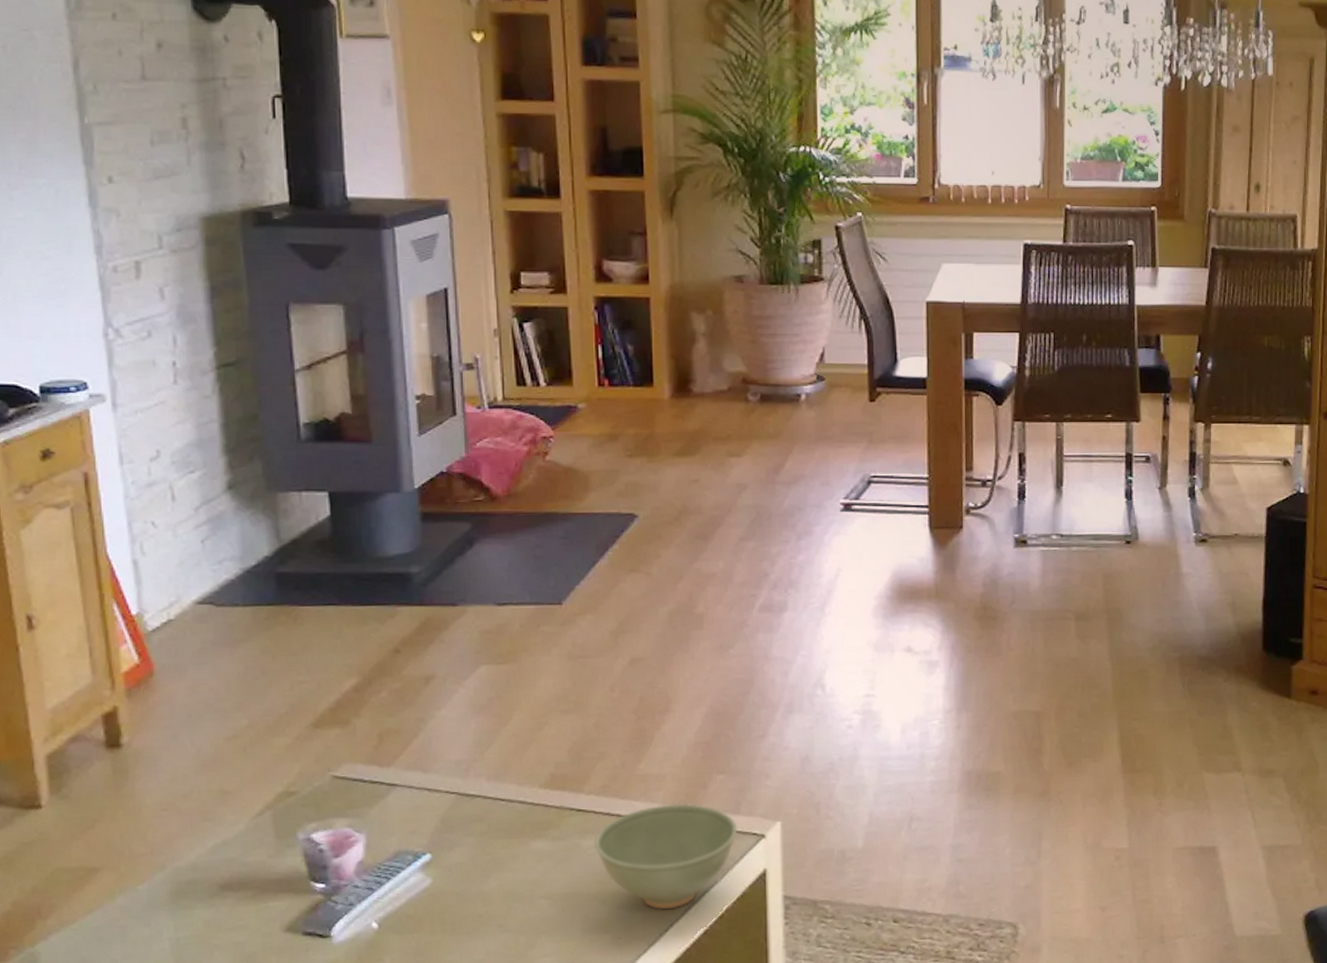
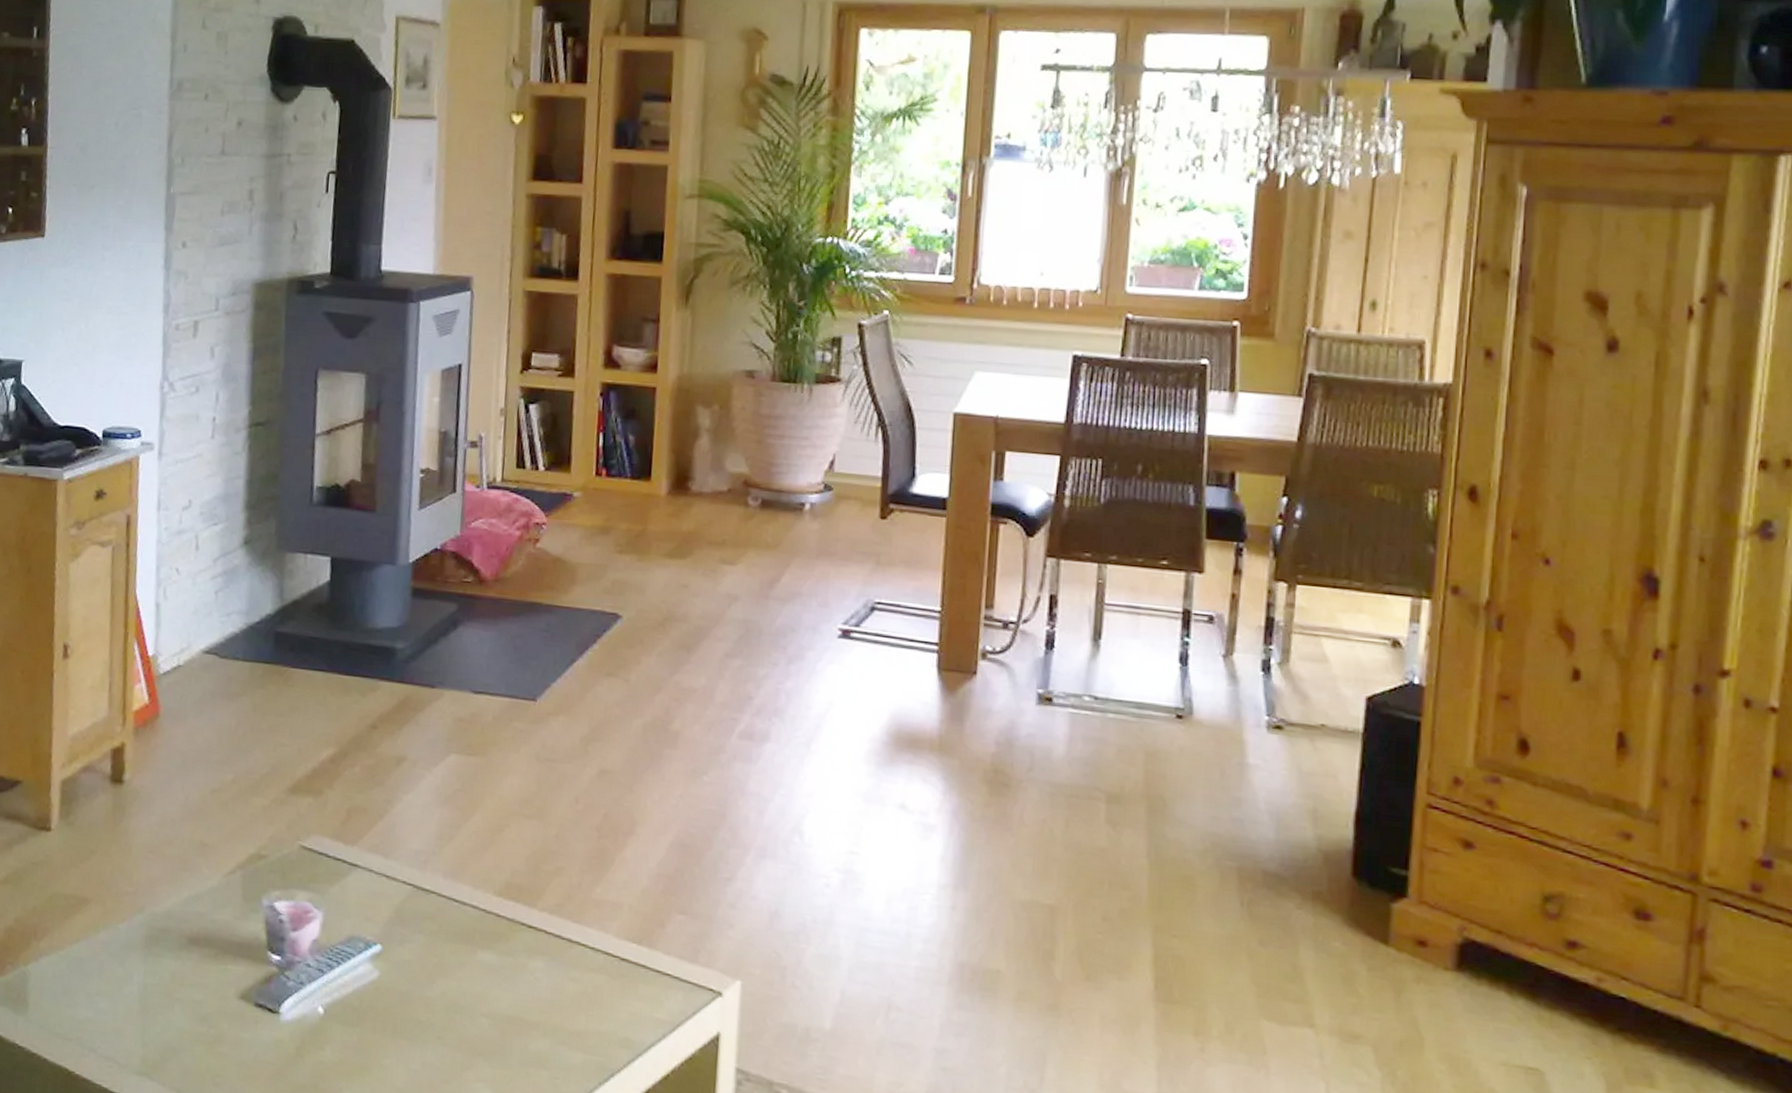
bowl: present [593,804,738,910] -> none [541,937,693,1058]

